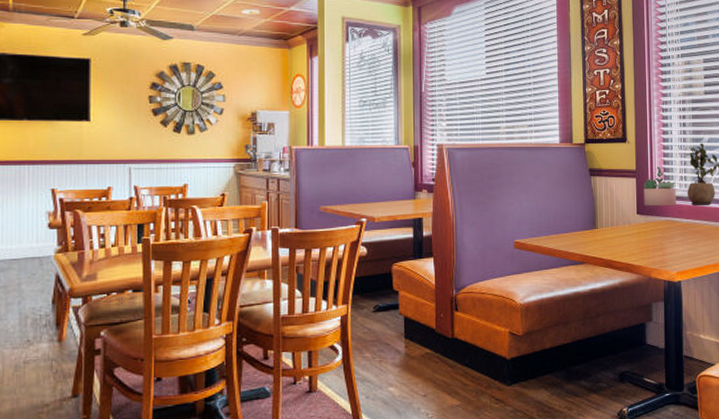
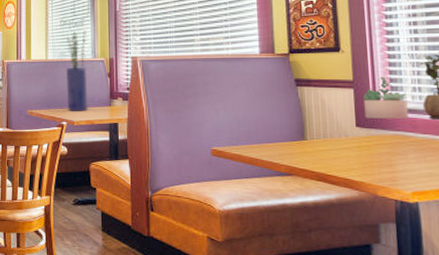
vase: none [365,113,391,207] -> present [65,30,88,112]

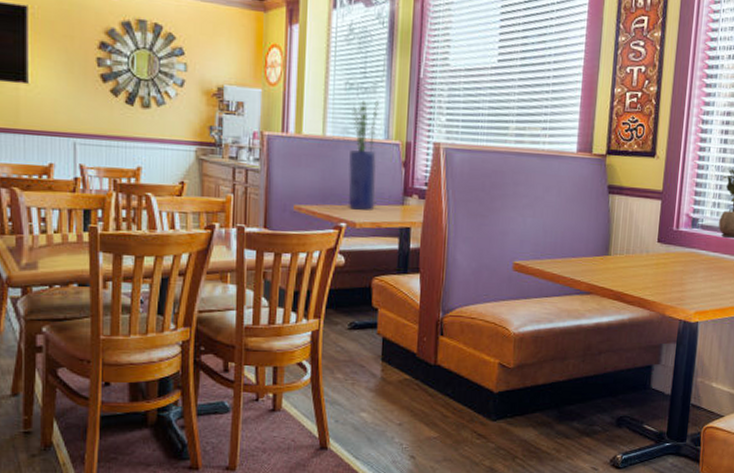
succulent plant: present [363,77,409,119] -> none [667,189,707,236]

